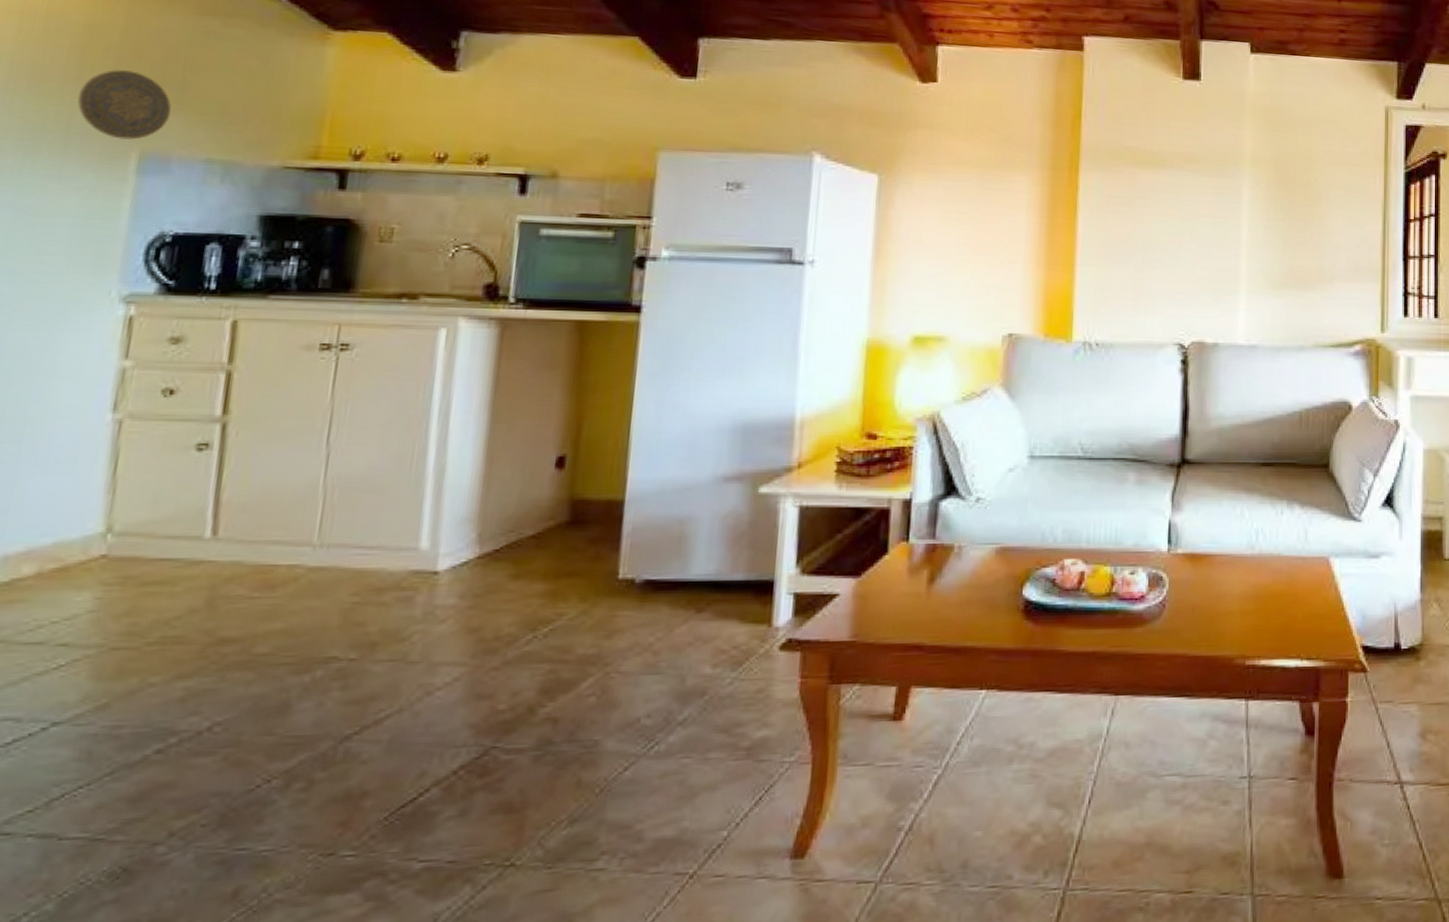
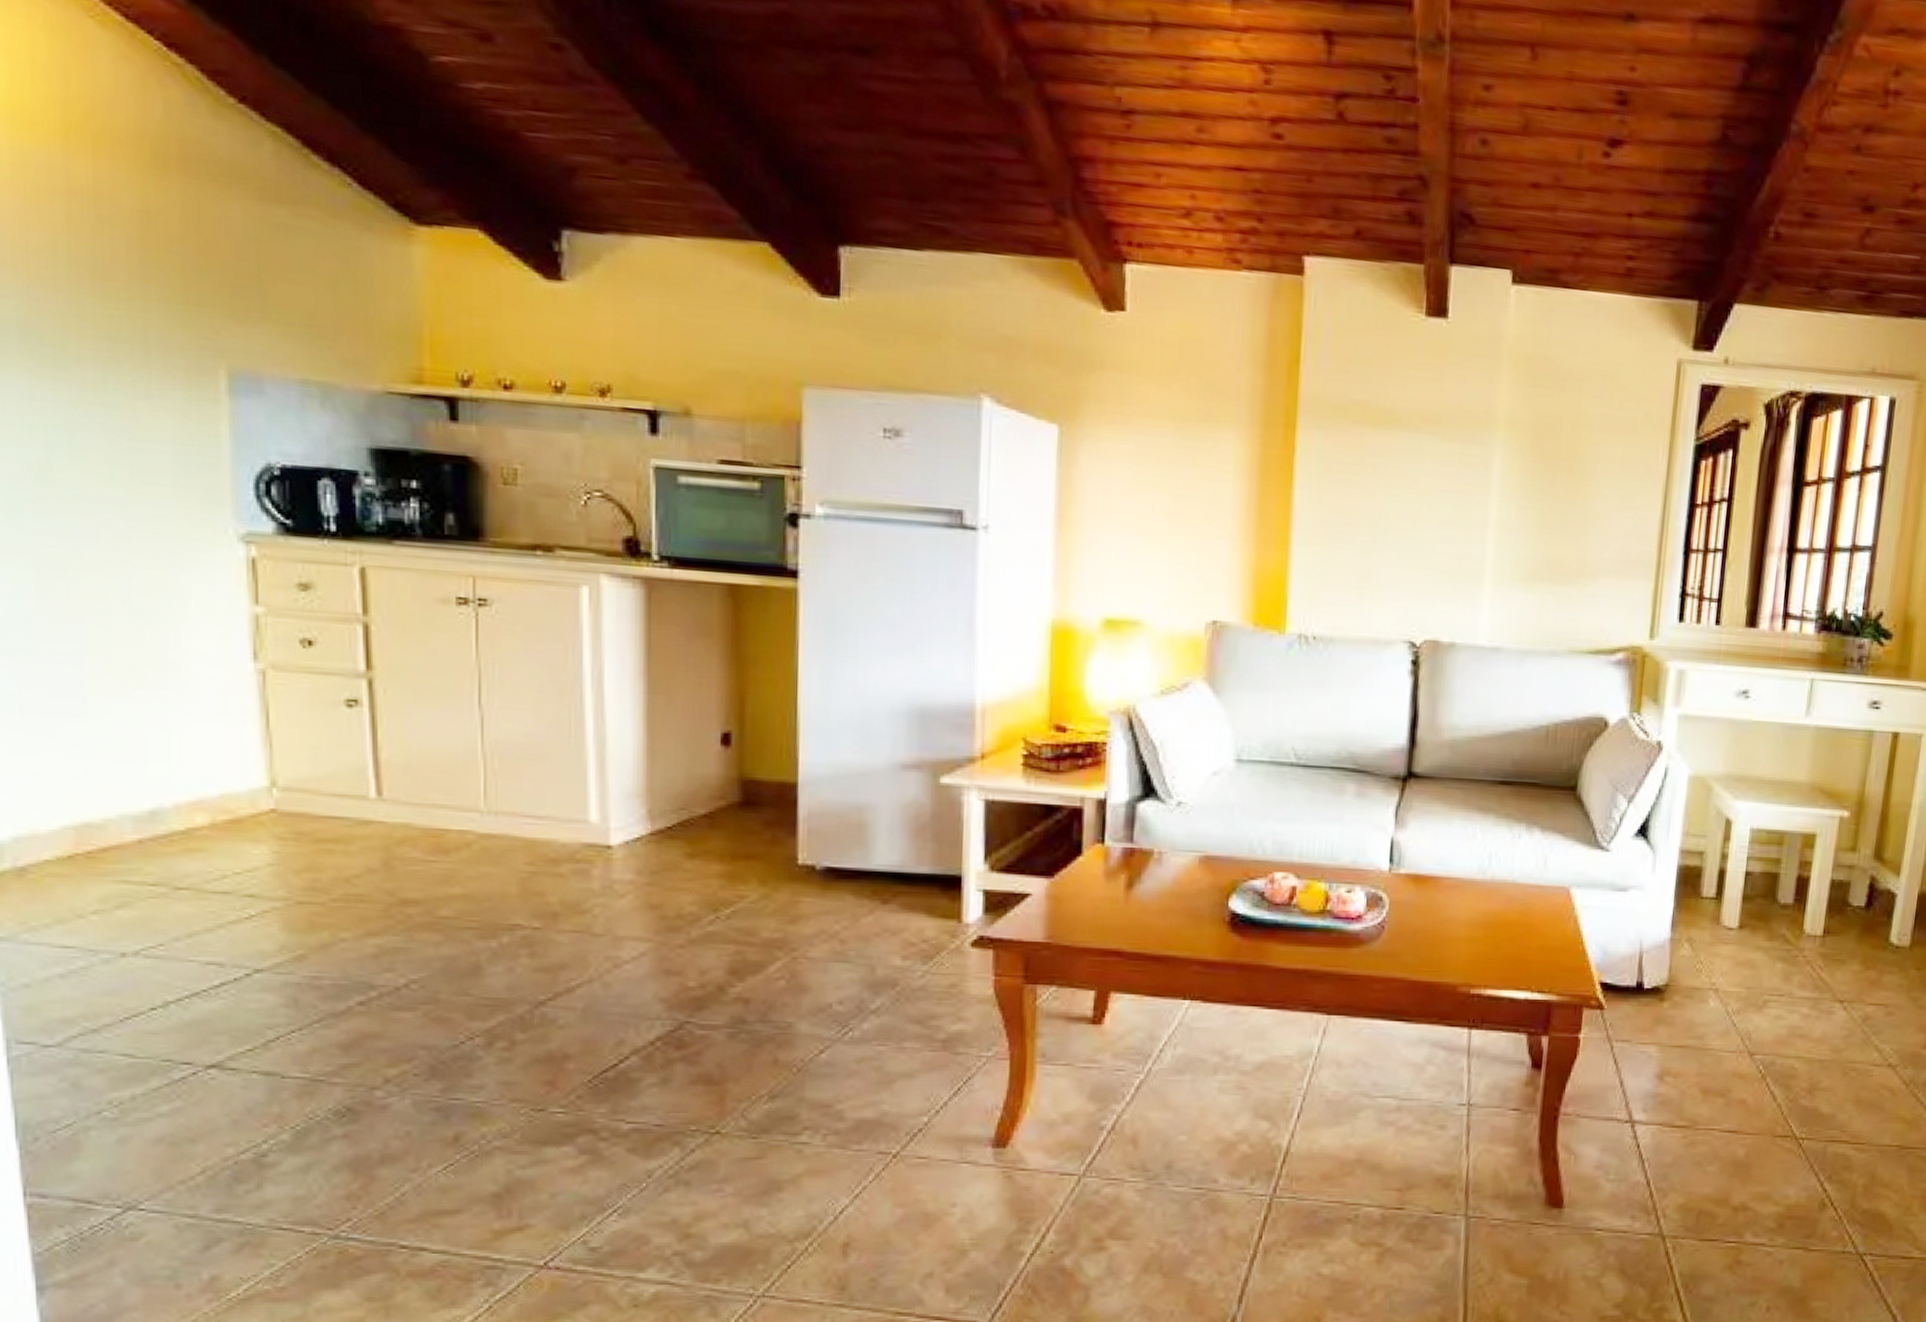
decorative plate: present [77,70,172,140] -> none [148,267,253,354]

